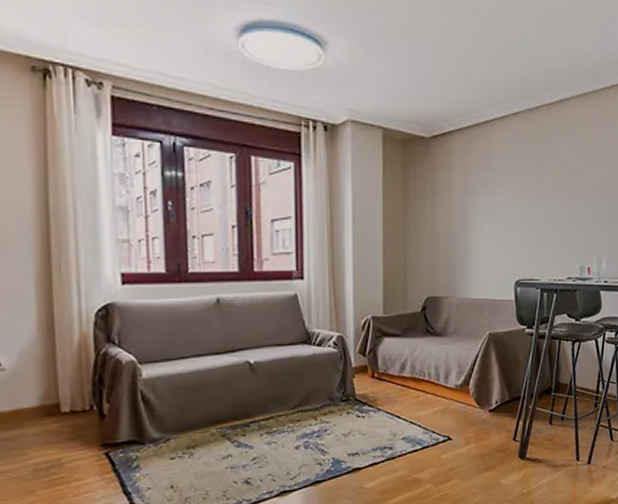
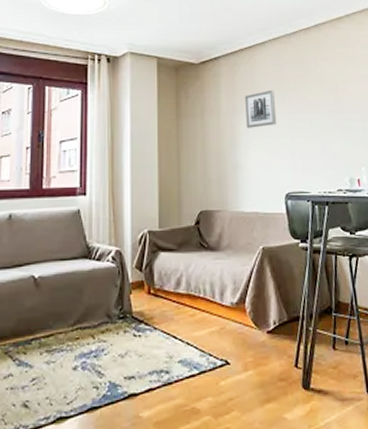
wall art: none [478,170,512,212] -> present [244,89,277,128]

